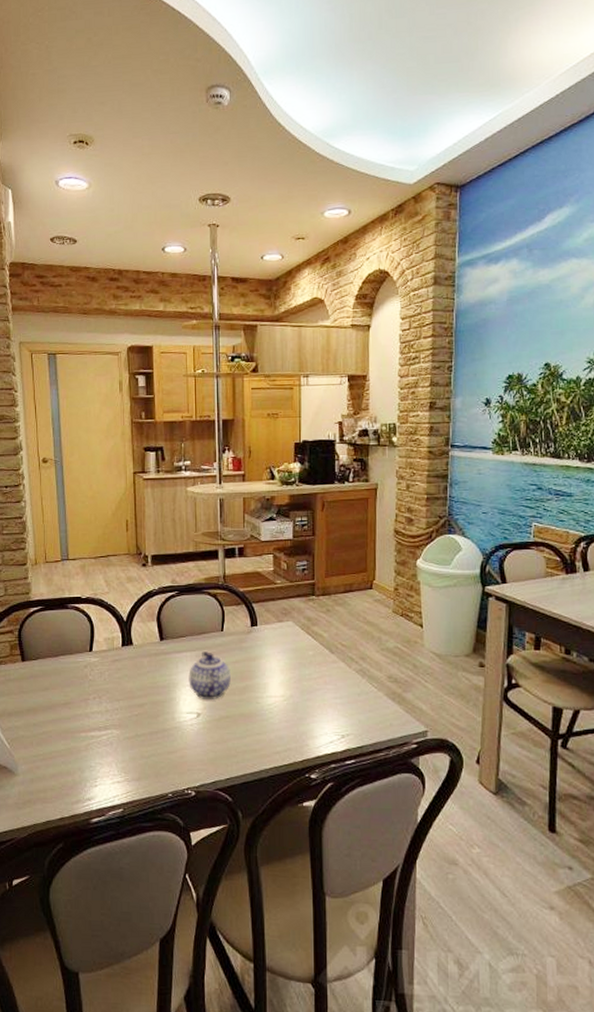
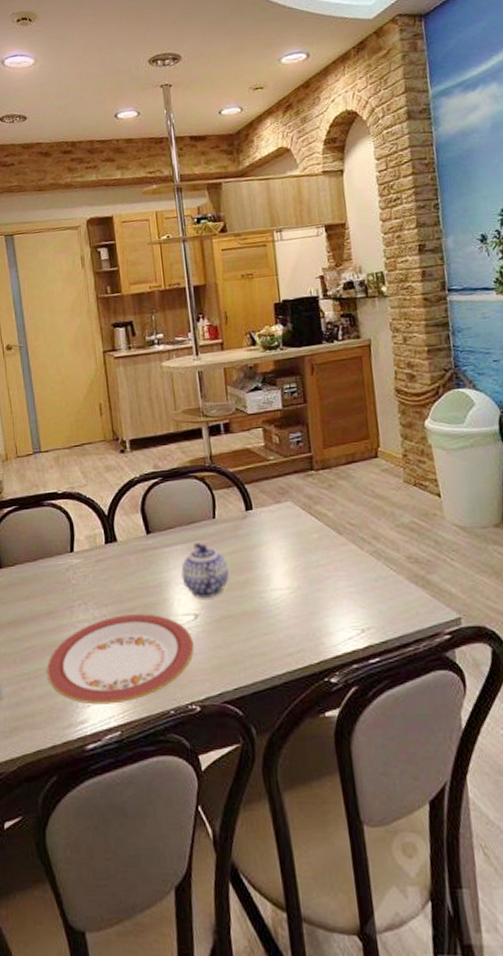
plate: none [60,709,194,785] -> present [46,614,194,705]

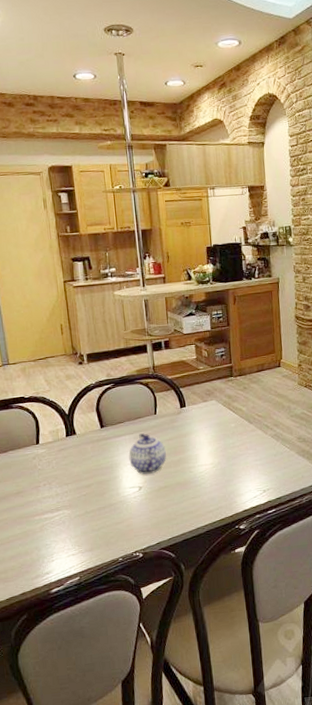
plate: present [46,614,194,705] -> none [17,488,138,559]

